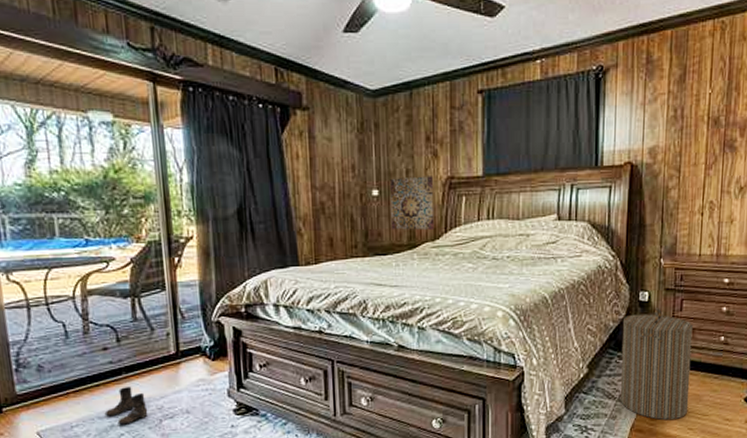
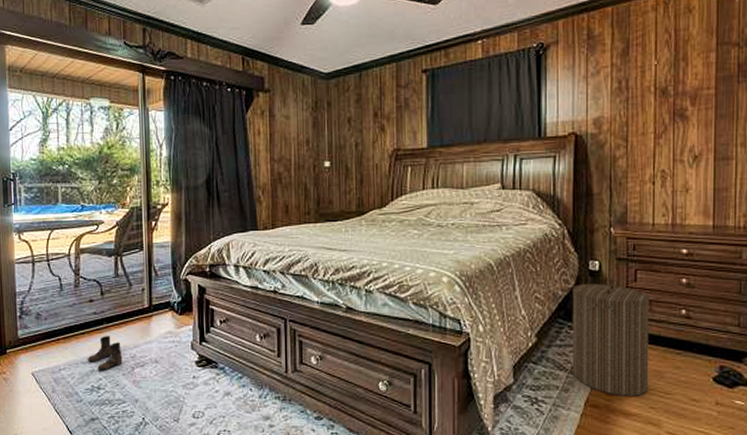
wall art: present [389,176,435,230] -> none [340,148,382,198]

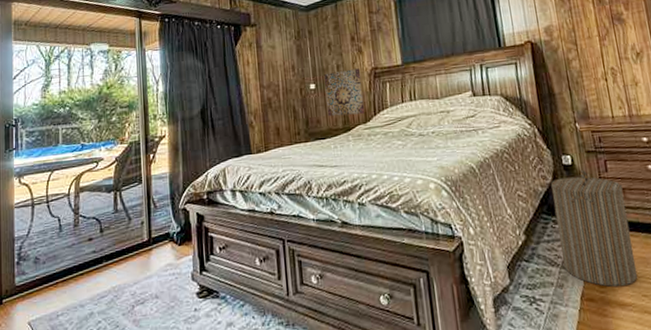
boots: present [87,336,123,370] -> none [86,274,123,312]
wall art: none [340,148,382,198] -> present [323,68,365,117]

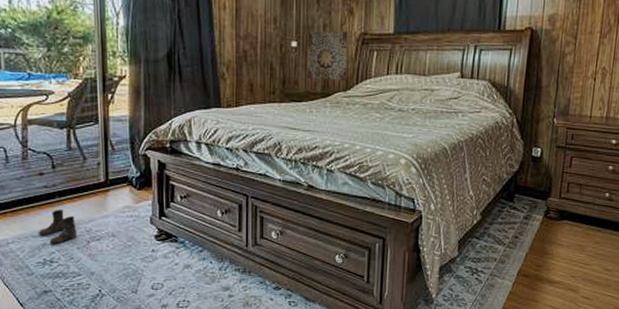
boots: none [86,274,123,312] -> present [38,210,77,244]
laundry hamper: present [550,169,638,287] -> none [509,162,581,268]

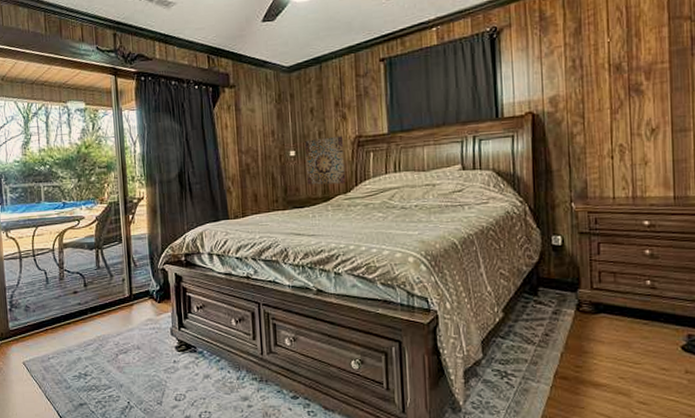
boots: present [38,210,77,244] -> none [74,325,107,358]

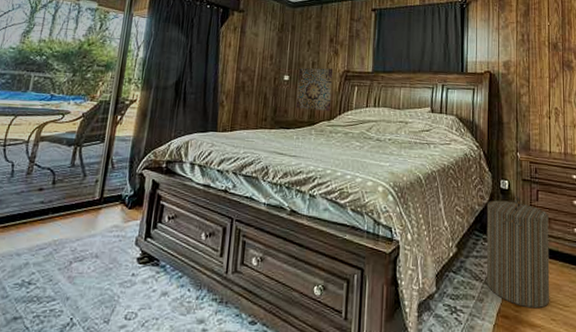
laundry hamper: none [536,250,617,368] -> present [486,195,550,309]

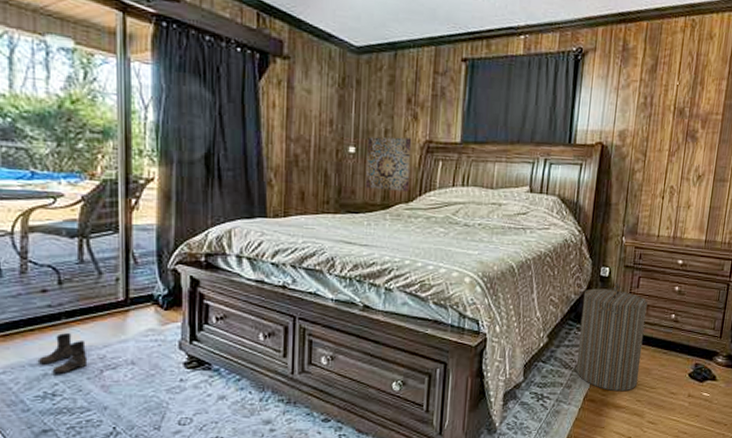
boots: none [23,227,63,264] -> present [37,333,88,374]

